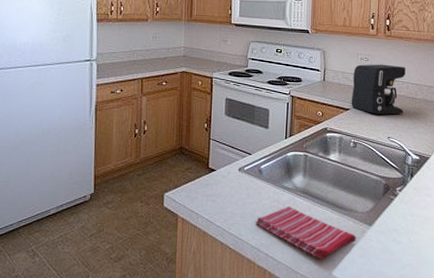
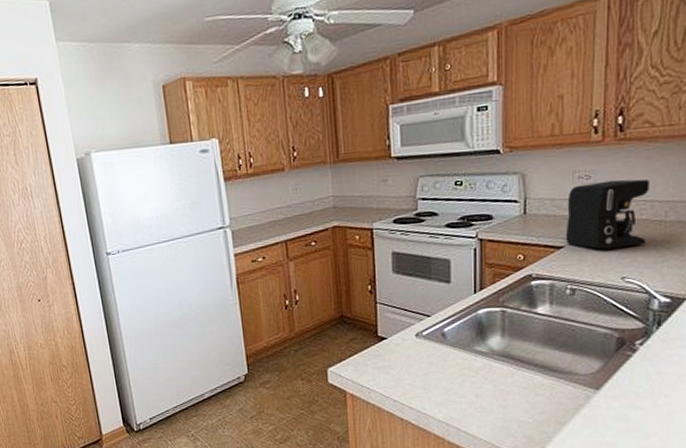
dish towel: present [255,207,356,261] -> none [441,373,577,433]

